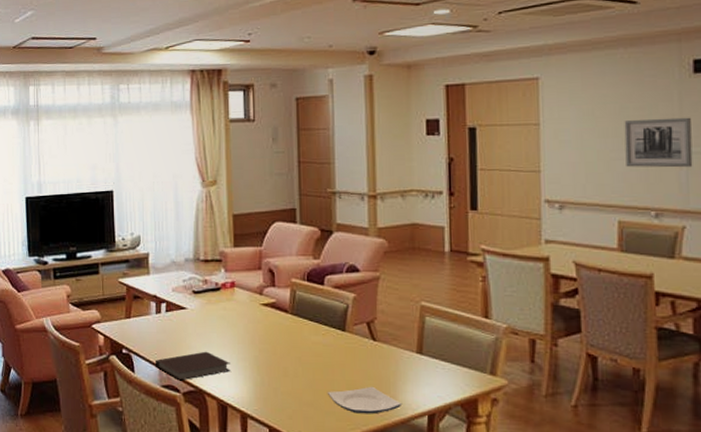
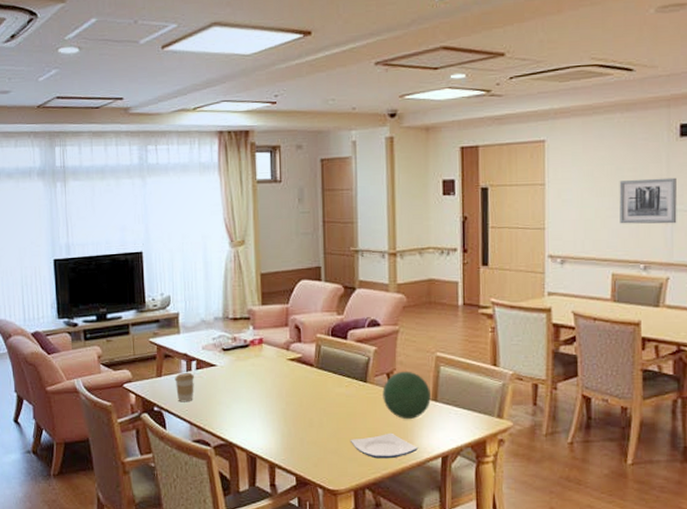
coffee cup: none [144,314,165,346] -> present [175,372,195,402]
notebook: present [154,351,230,381] -> none [186,406,259,435]
decorative orb: none [362,320,415,373] -> present [382,371,431,420]

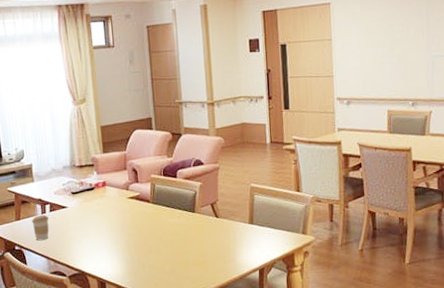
plate: present [349,432,419,459] -> none [183,253,240,276]
decorative orb: present [382,371,431,420] -> none [208,201,248,241]
wall art: present [619,177,677,224] -> none [390,29,436,70]

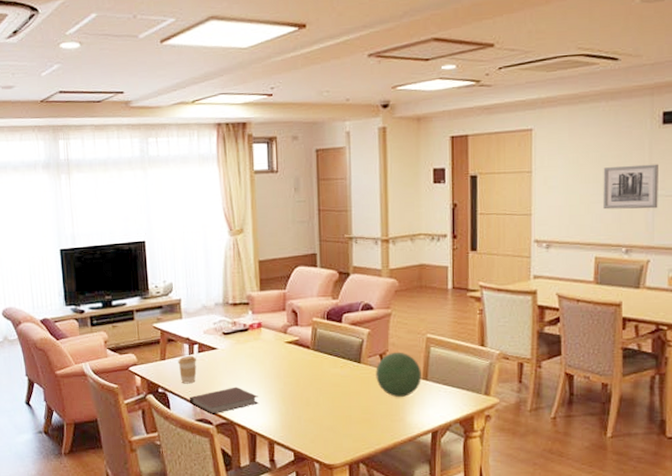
notebook: none [43,240,106,267] -> present [189,387,258,415]
decorative orb: none [208,201,248,241] -> present [376,352,421,398]
wall art: none [390,29,436,70] -> present [603,164,658,210]

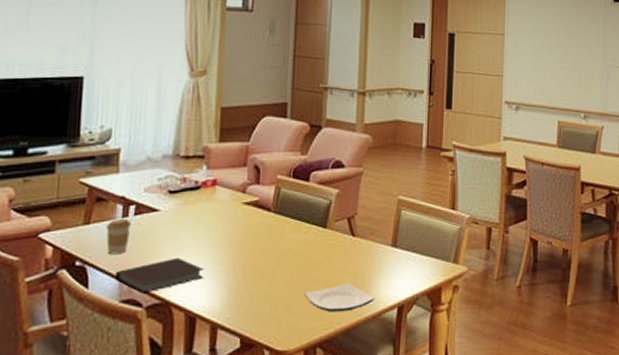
plate: none [344,410,410,435] -> present [303,282,375,313]
decorative orb: present [376,352,421,398] -> none [342,215,390,268]
wall art: present [603,164,658,210] -> none [565,36,611,78]

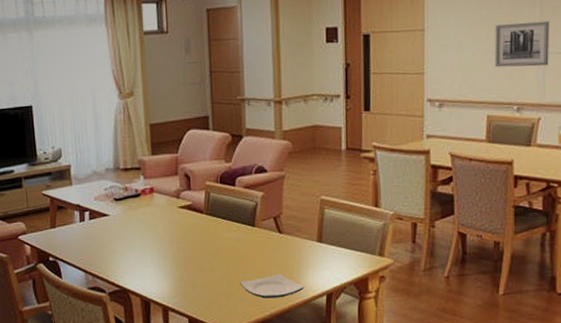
coffee cup: present [106,218,132,255] -> none [68,222,89,252]
notebook: present [114,257,204,294] -> none [80,253,152,282]
wall art: none [565,36,611,78] -> present [495,21,549,68]

